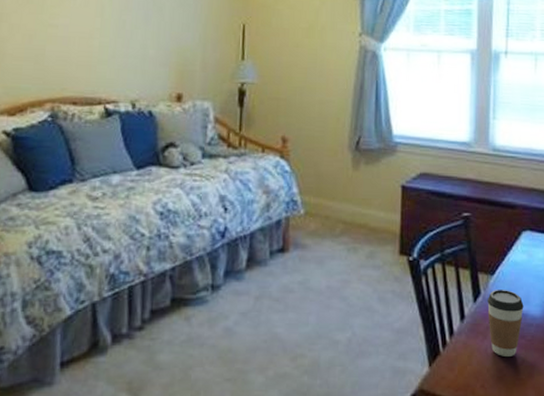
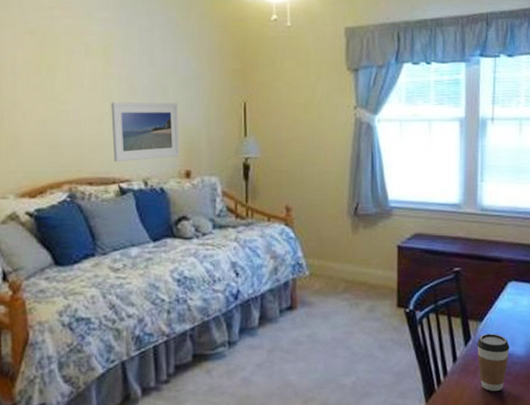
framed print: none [101,18,173,82] -> present [111,102,180,162]

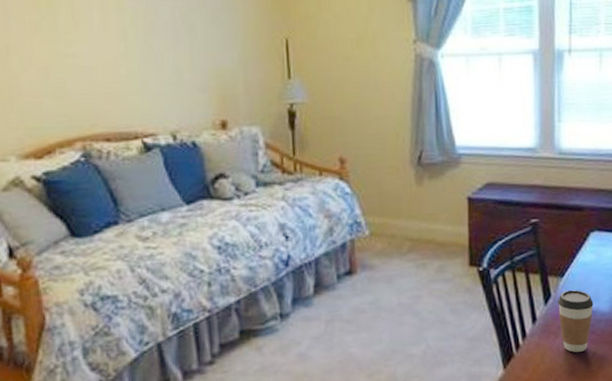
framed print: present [111,102,180,162] -> none [127,42,213,114]

